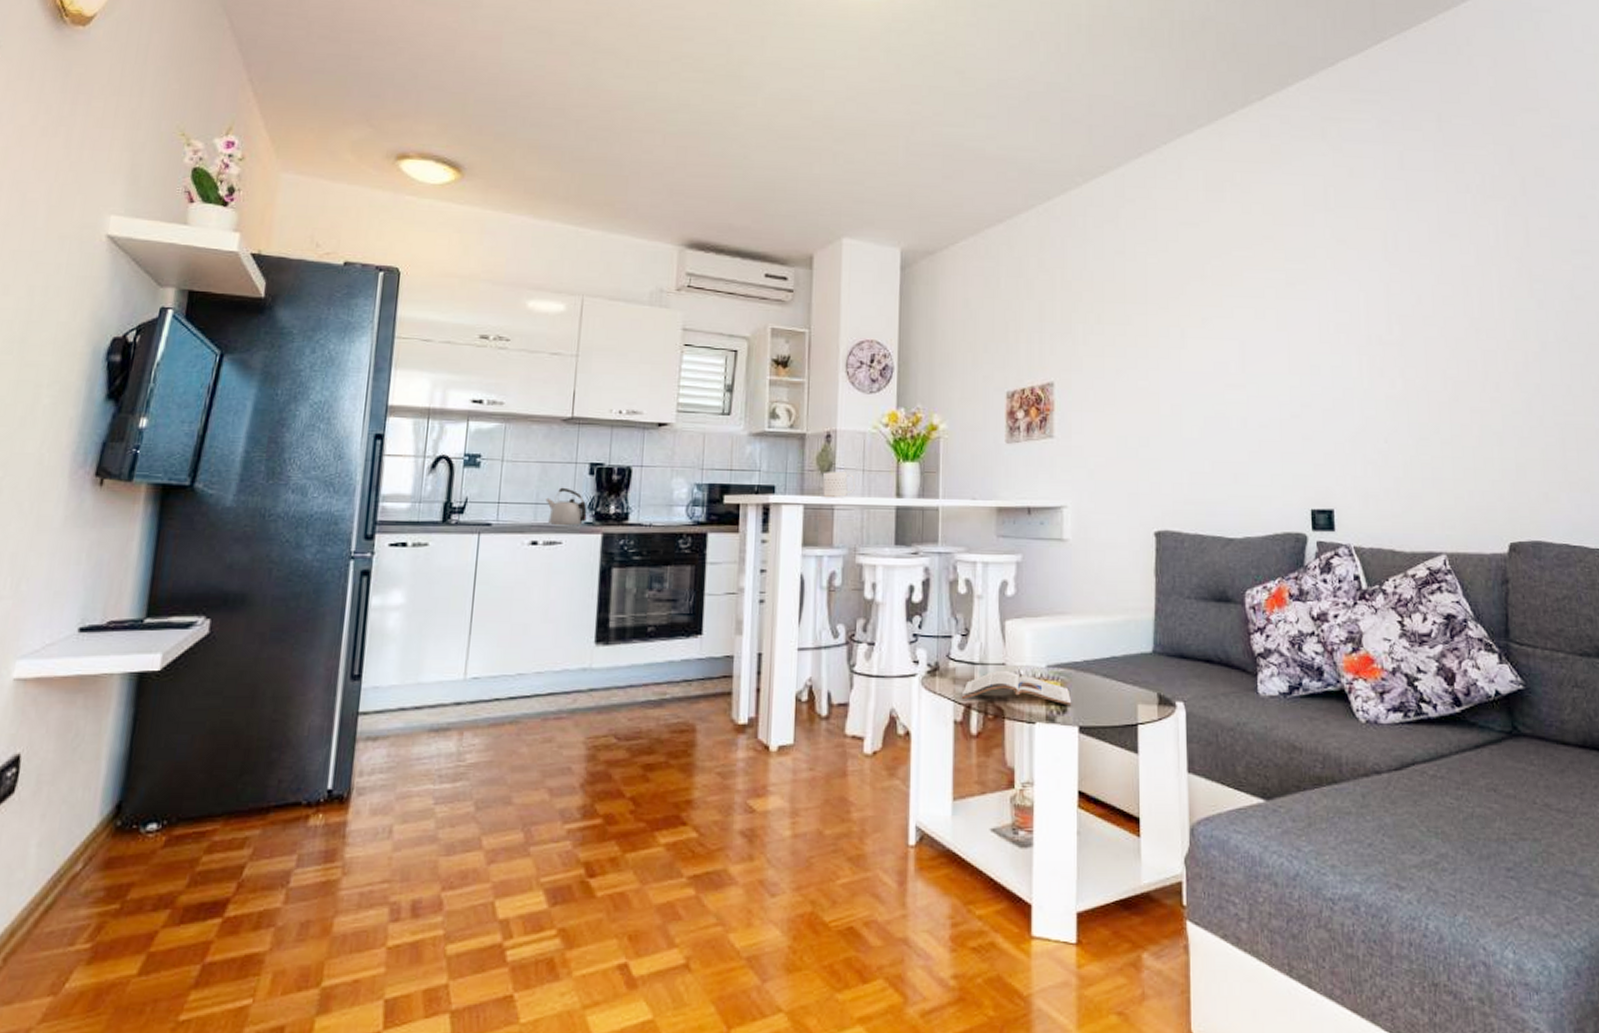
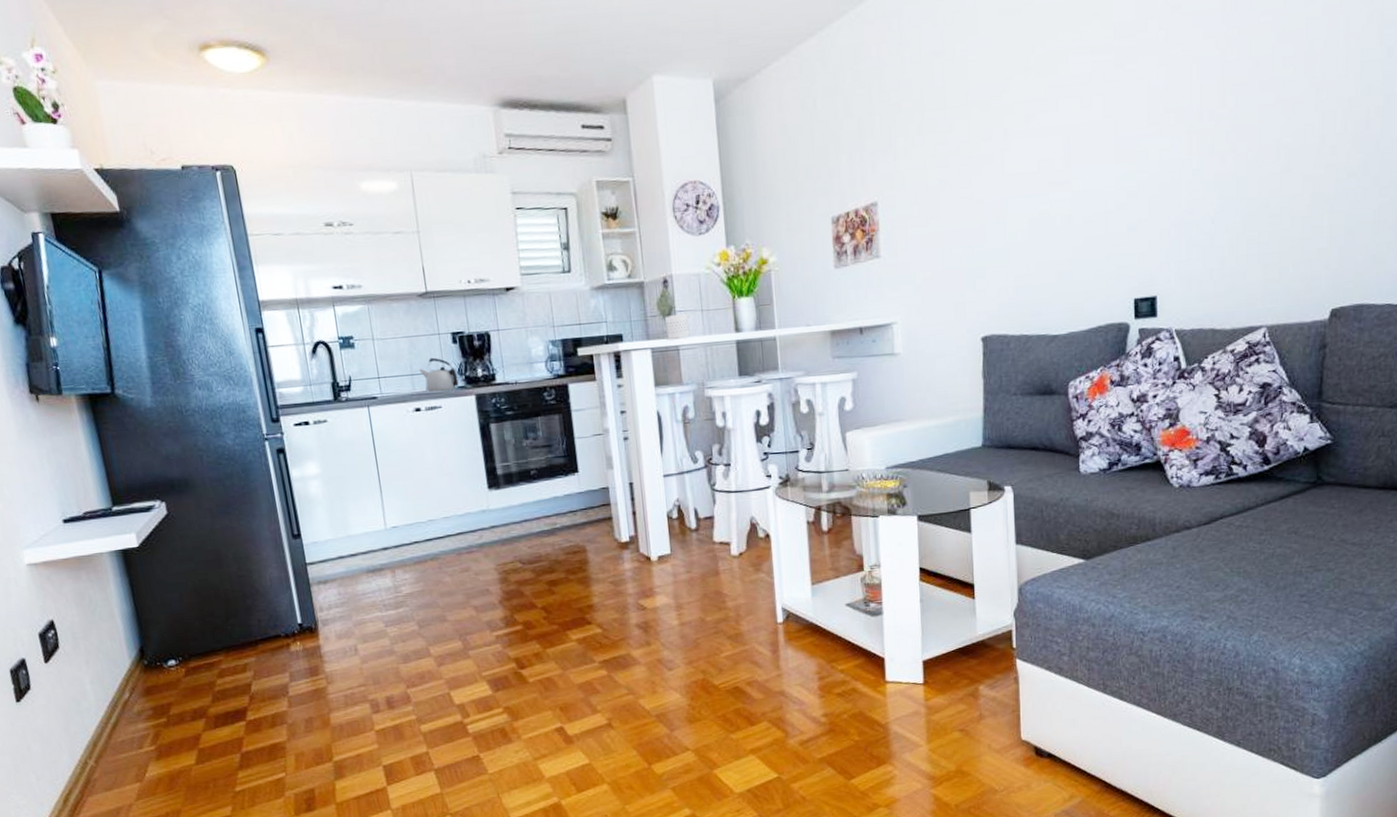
magazine: present [961,670,1072,706] -> none [811,475,910,504]

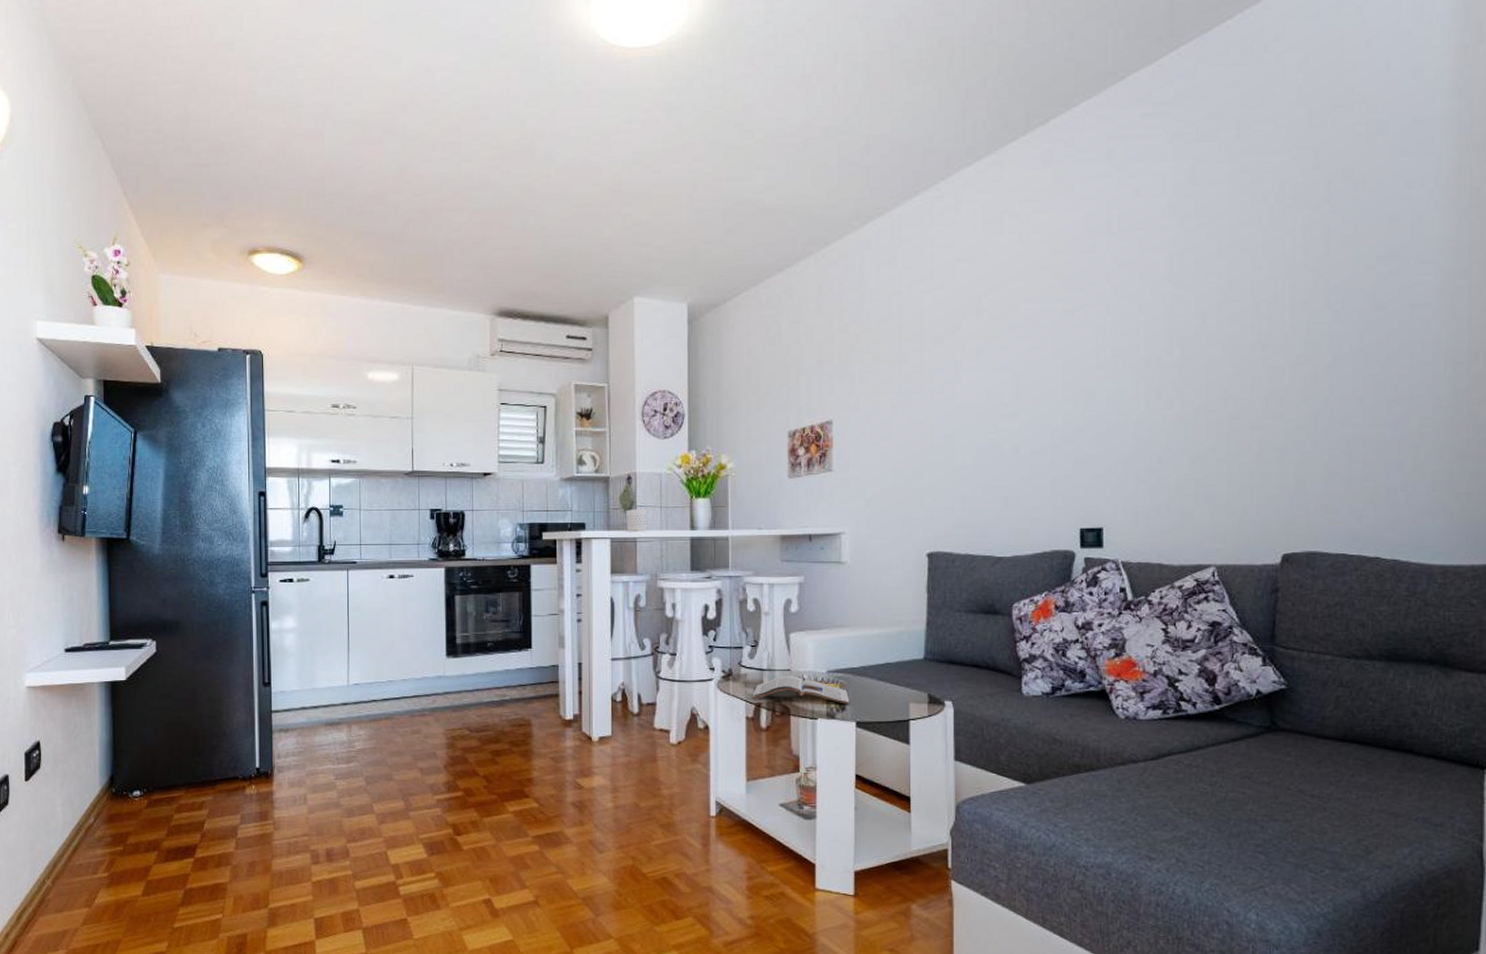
kettle: present [419,357,459,393] -> none [397,530,431,562]
magazine: none [811,475,910,504] -> present [752,675,850,704]

